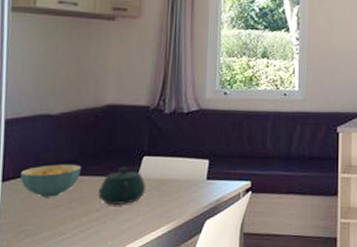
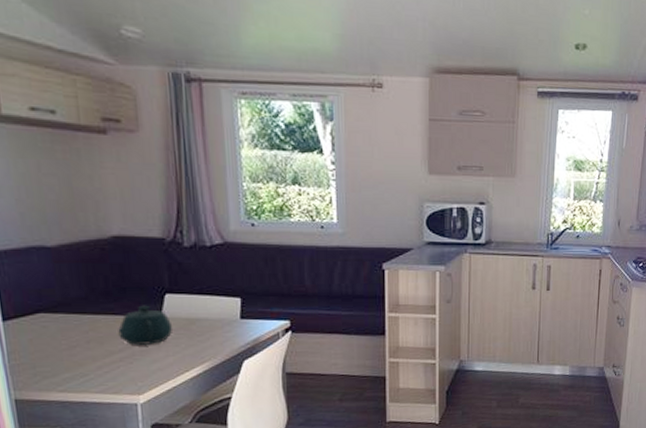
cereal bowl: present [20,164,82,197] -> none [23,302,95,338]

